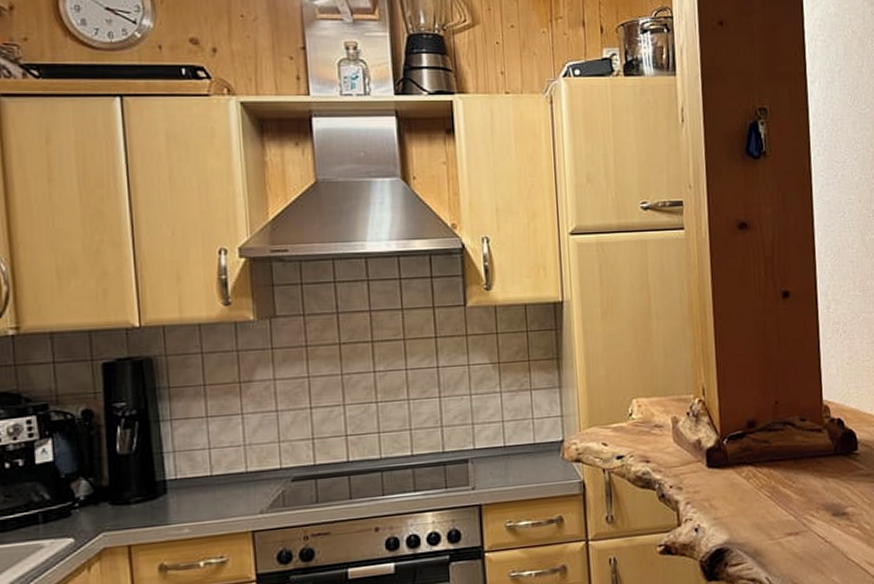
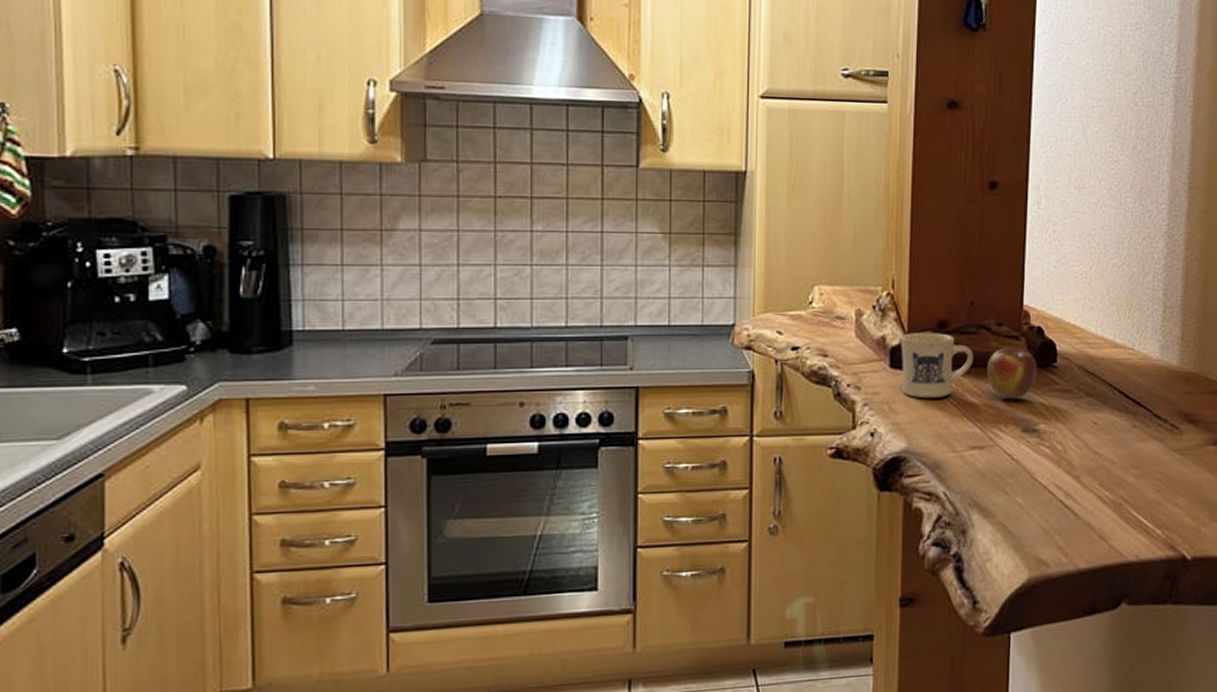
mug: none [713,432,841,493] -> present [899,333,1037,398]

